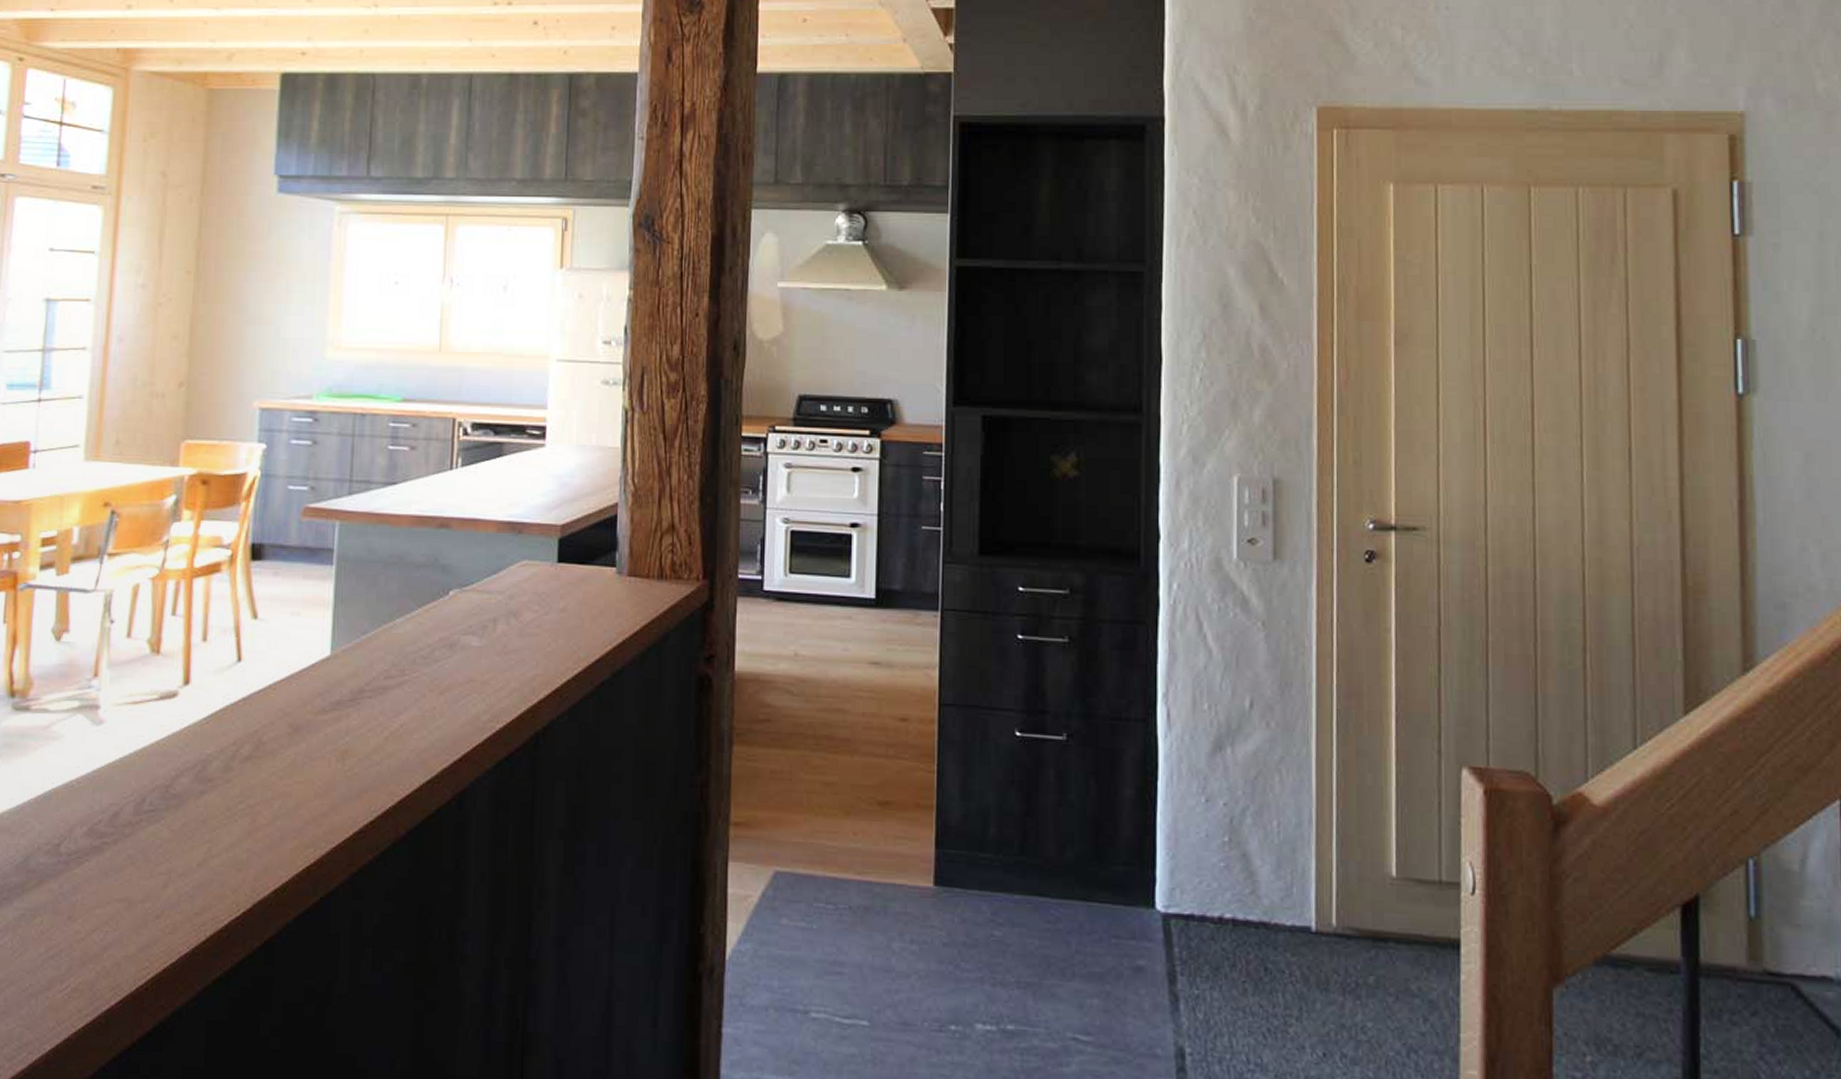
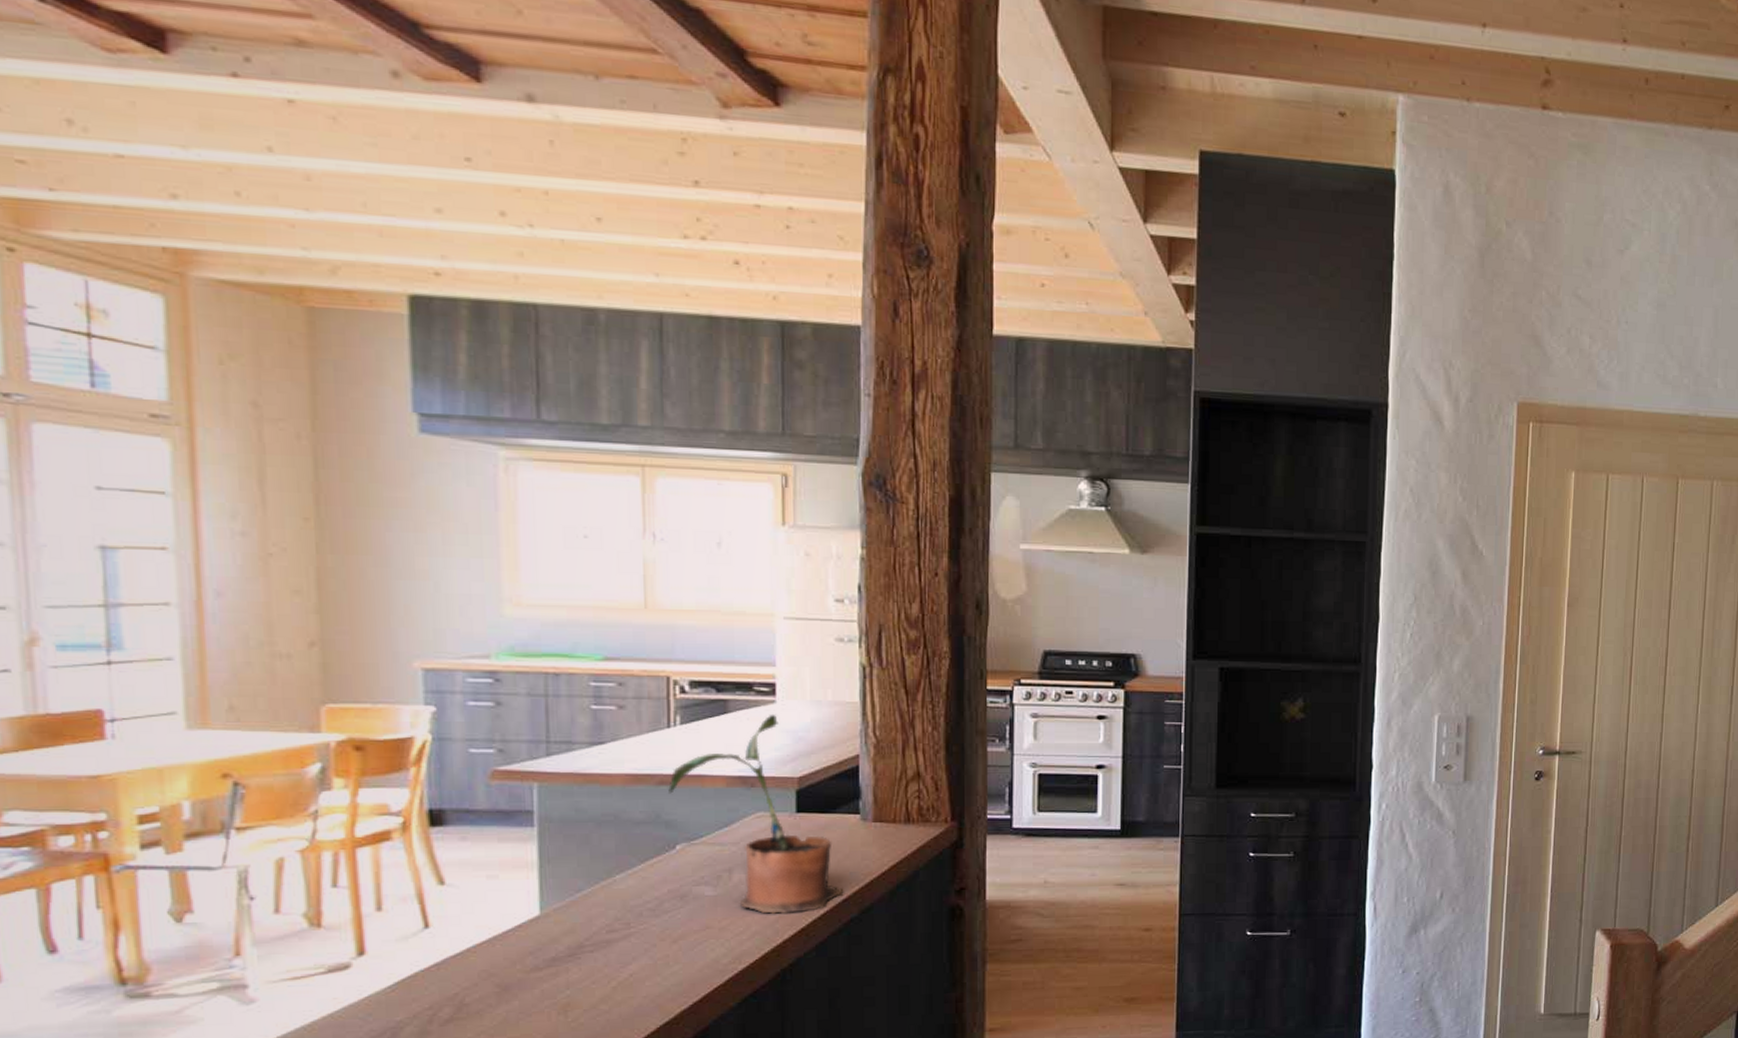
potted plant: none [447,458,597,672] -> present [668,714,844,915]

